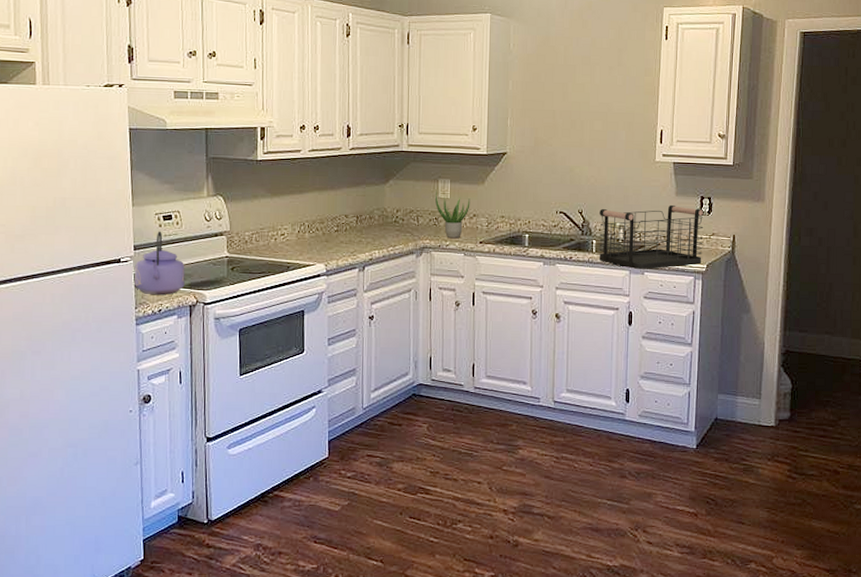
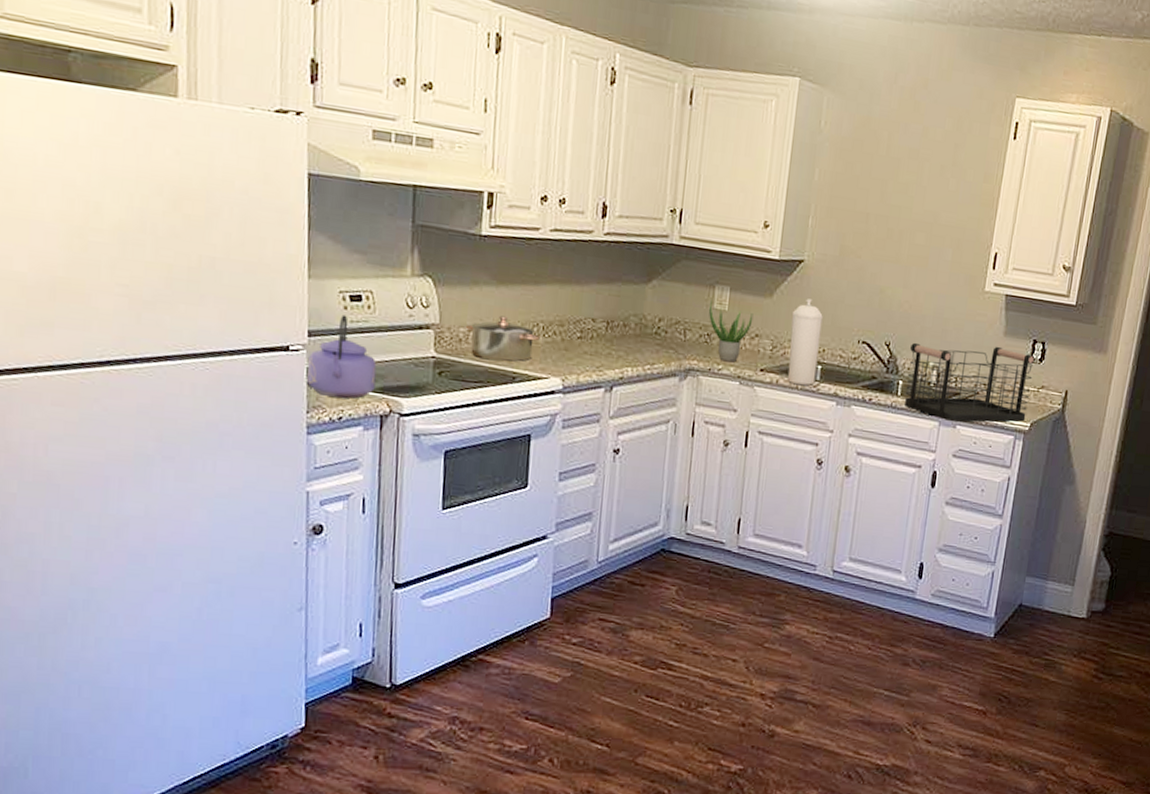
cooking pot: none [250,220,306,255] -> present [466,315,540,362]
canister: none [501,182,526,252] -> present [787,298,823,386]

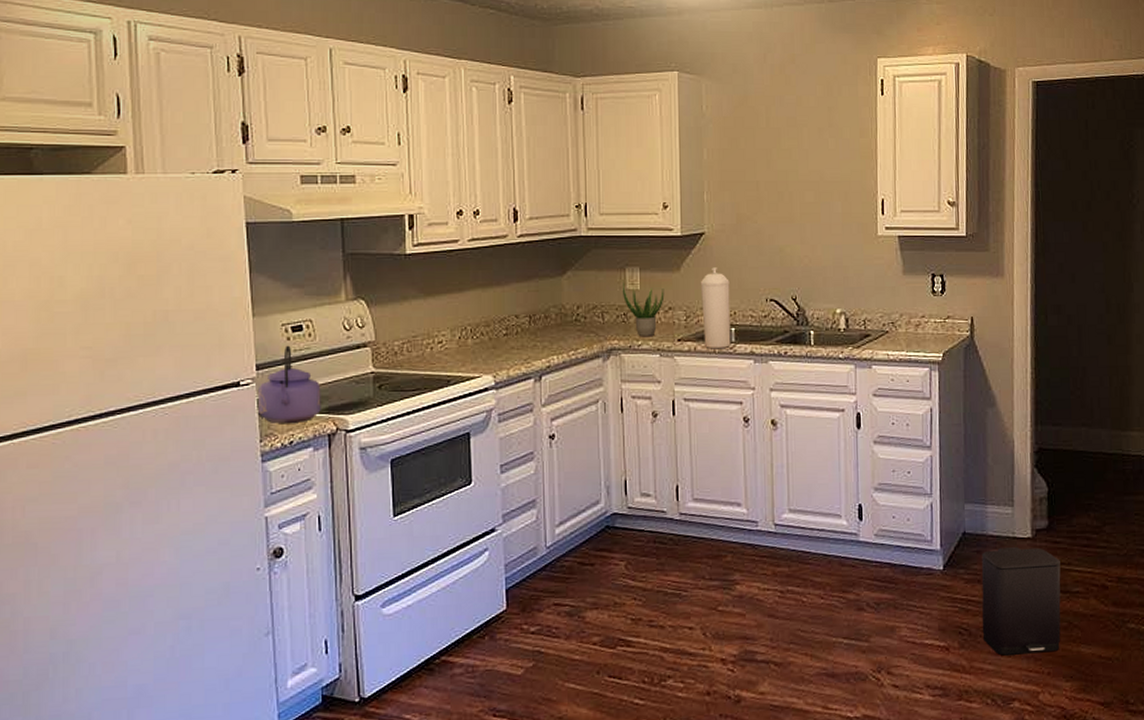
cooking pot: present [466,315,540,362] -> none [400,325,469,368]
dish rack: present [905,342,1035,423] -> none [816,285,937,363]
pedal bin: none [1021,624,1110,730] -> present [981,547,1061,656]

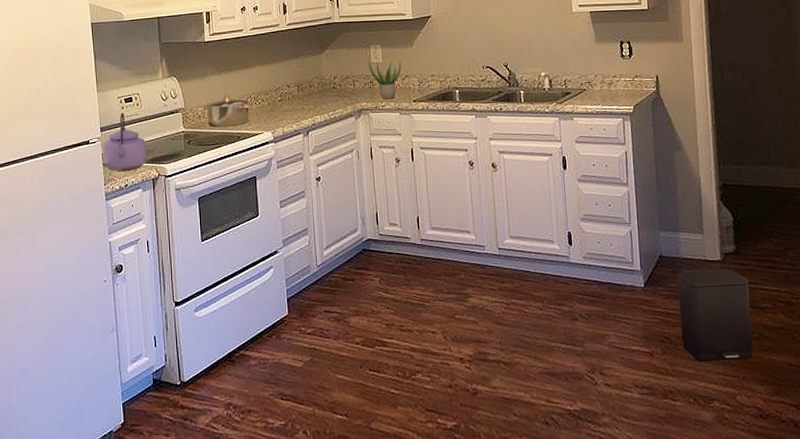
cooking pot: none [400,325,469,368] -> present [203,94,253,128]
canister: present [700,267,731,349] -> none [429,43,456,108]

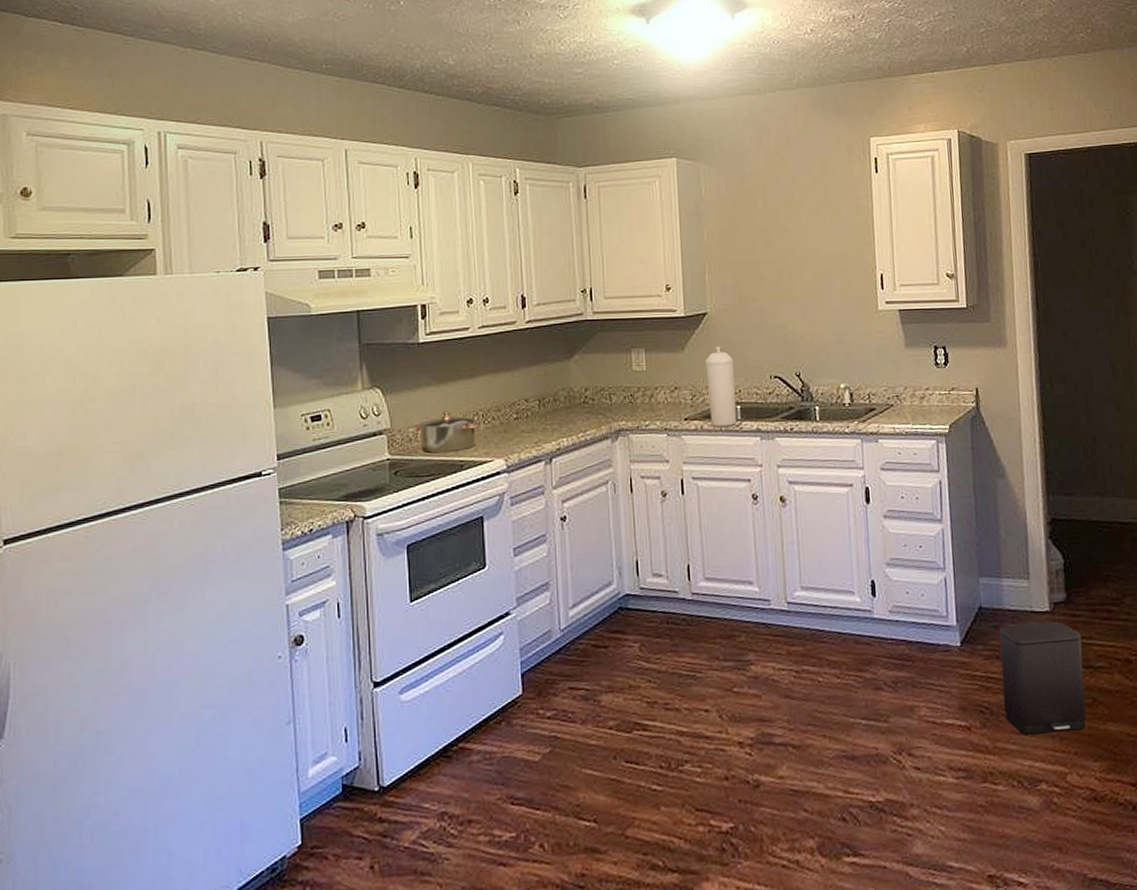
kettle: present [102,113,147,172] -> none [280,435,339,512]
potted plant: present [368,56,402,100] -> none [629,362,670,417]
canister: none [429,43,456,108] -> present [704,346,737,428]

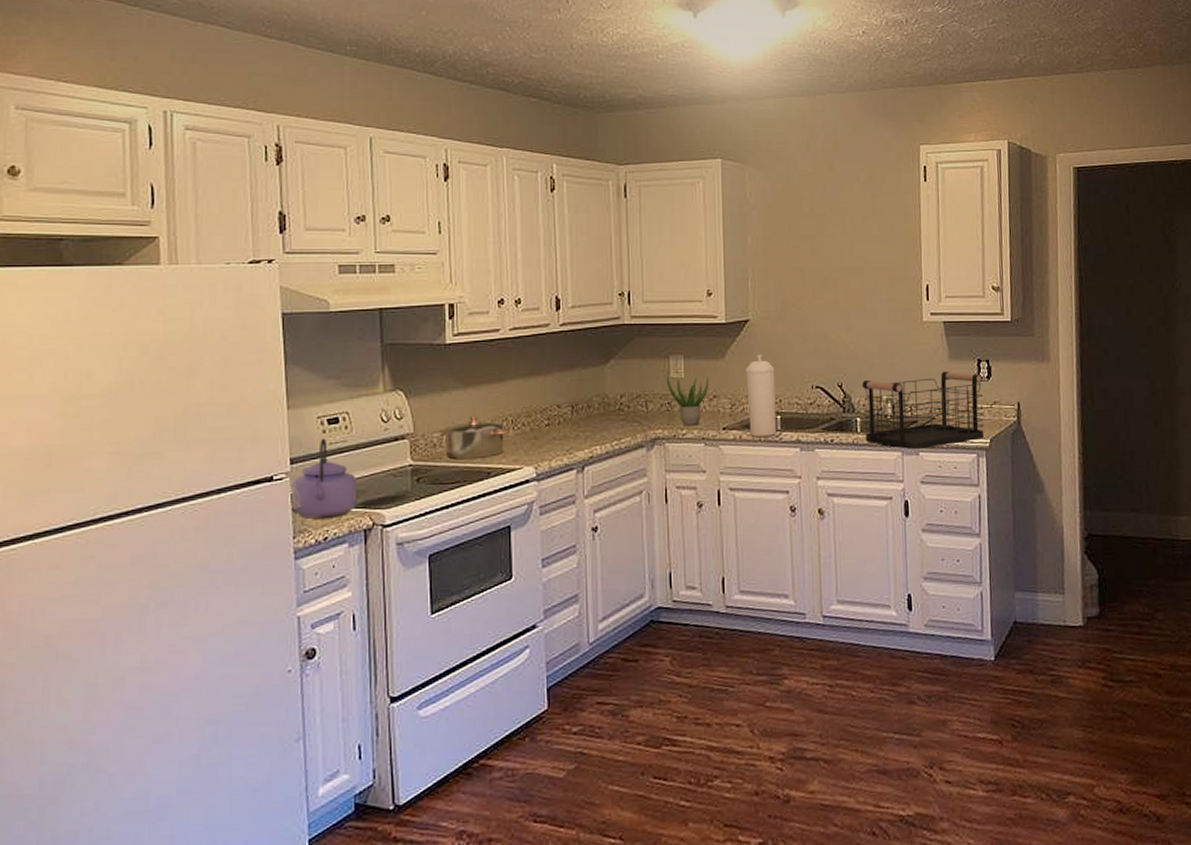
kettle: none [280,435,339,512] -> present [292,438,357,520]
potted plant: none [629,362,670,417] -> present [667,369,709,426]
dish rack: none [820,358,943,437] -> present [862,370,984,450]
pedal bin: present [999,621,1087,735] -> none [1033,636,1115,748]

